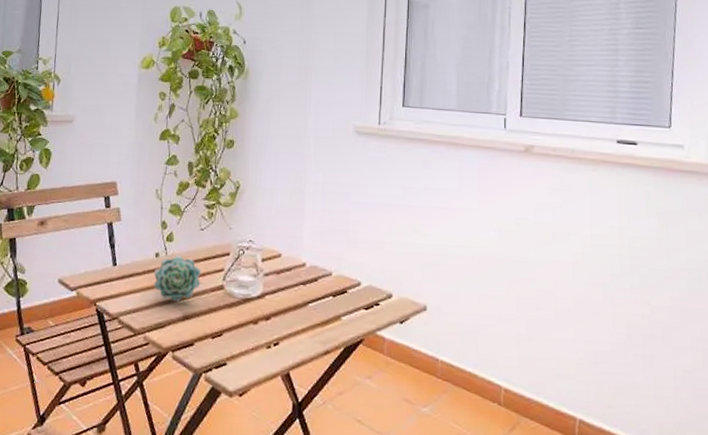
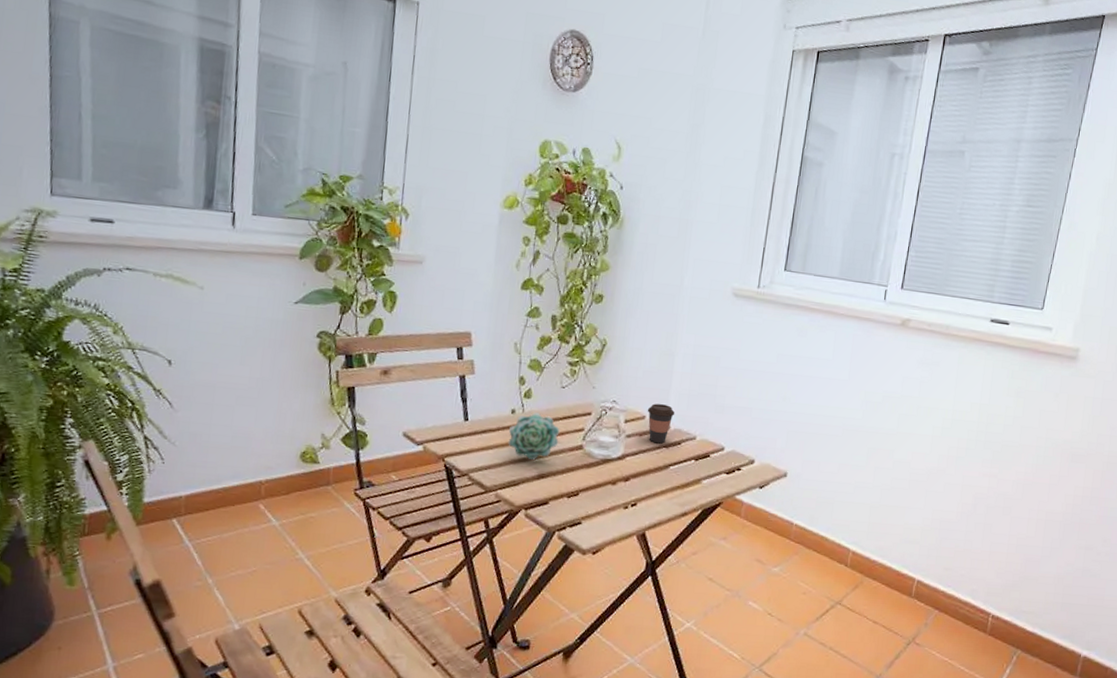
coffee cup: none [282,241,310,281] -> present [647,403,675,444]

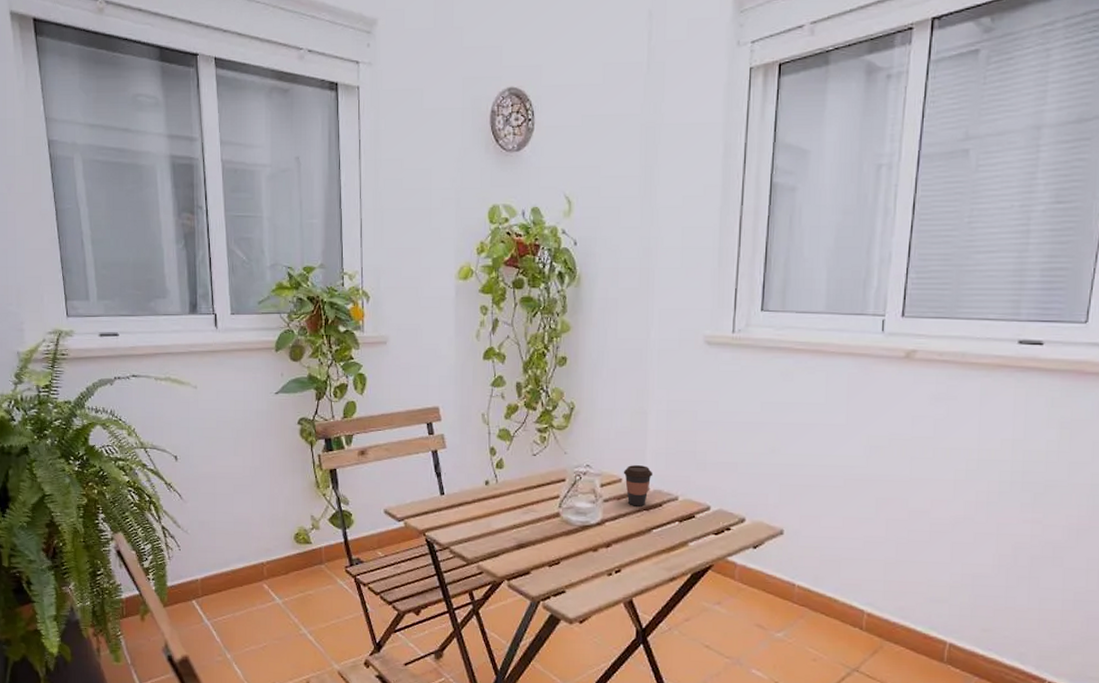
succulent plant: present [508,412,560,460] -> none [484,482,535,530]

